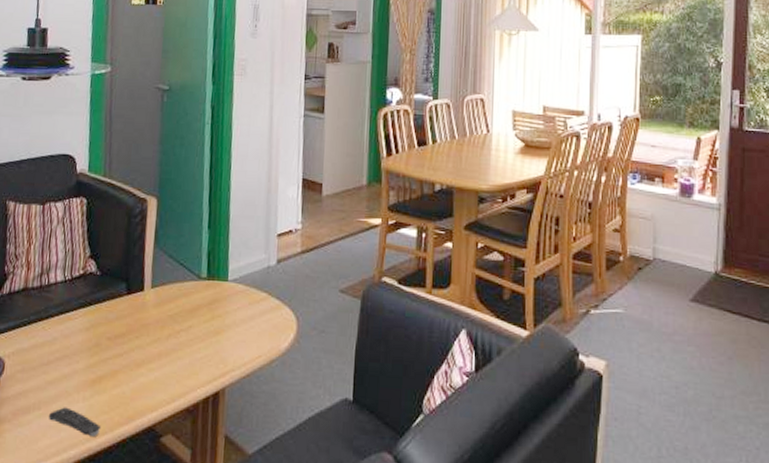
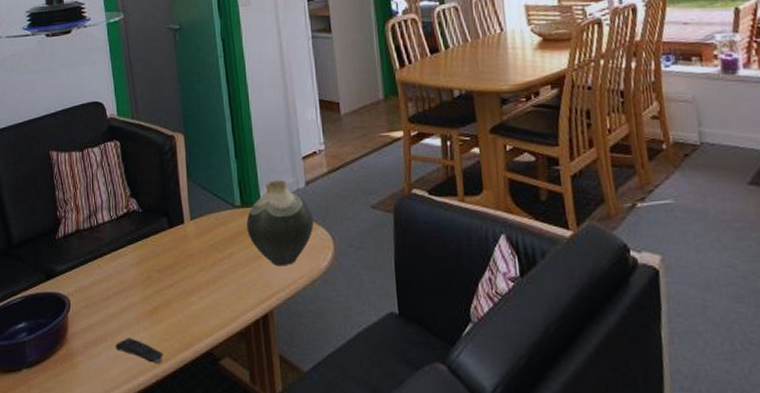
vase: none [210,255,281,344] -> present [246,180,314,267]

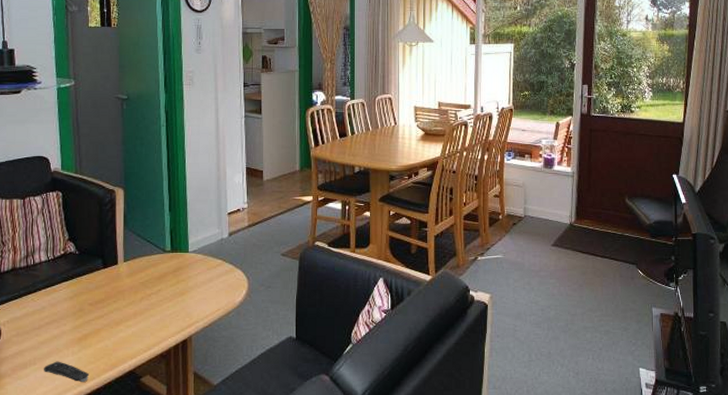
vase: present [246,180,314,267] -> none [175,231,233,301]

